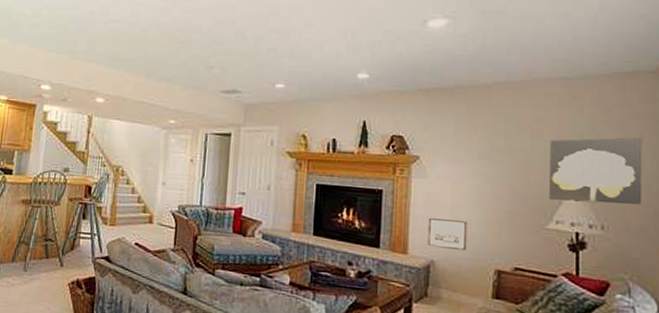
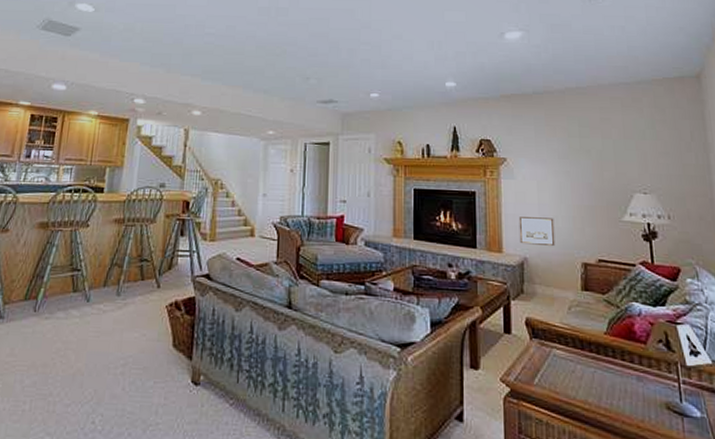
wall art: present [549,137,643,205] -> none [618,135,698,195]

